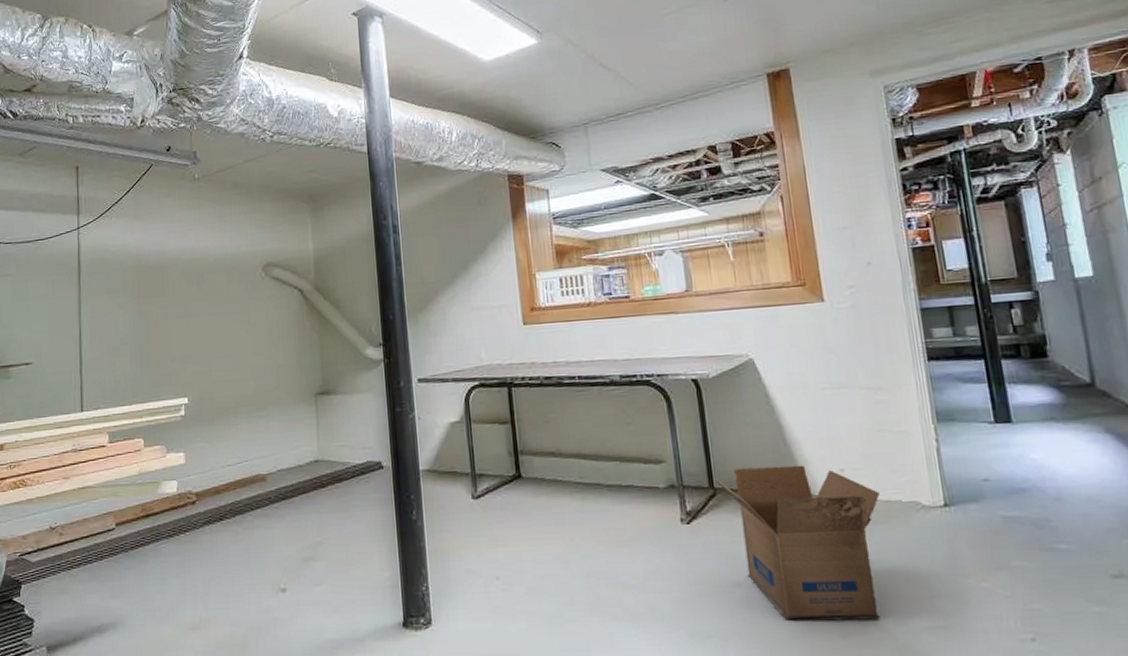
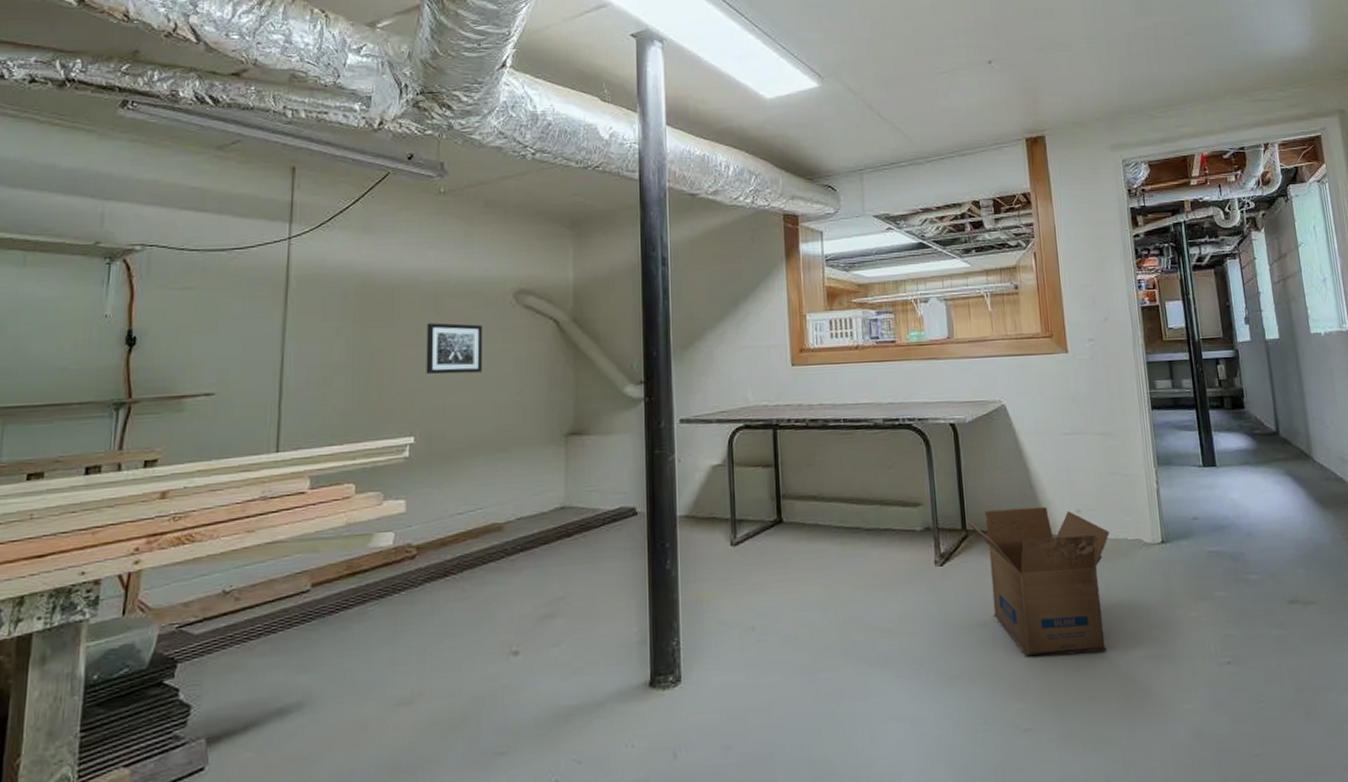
wall art: none [191,296,240,342] -> present [426,322,482,375]

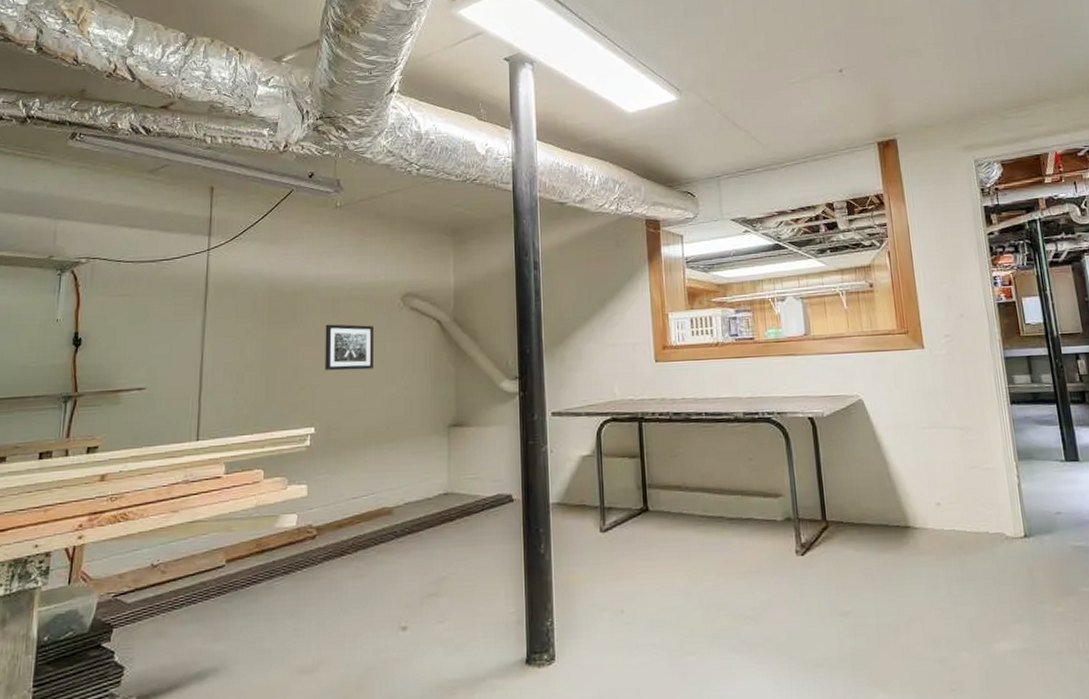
cardboard box: present [967,506,1110,656] -> none [827,499,971,647]

